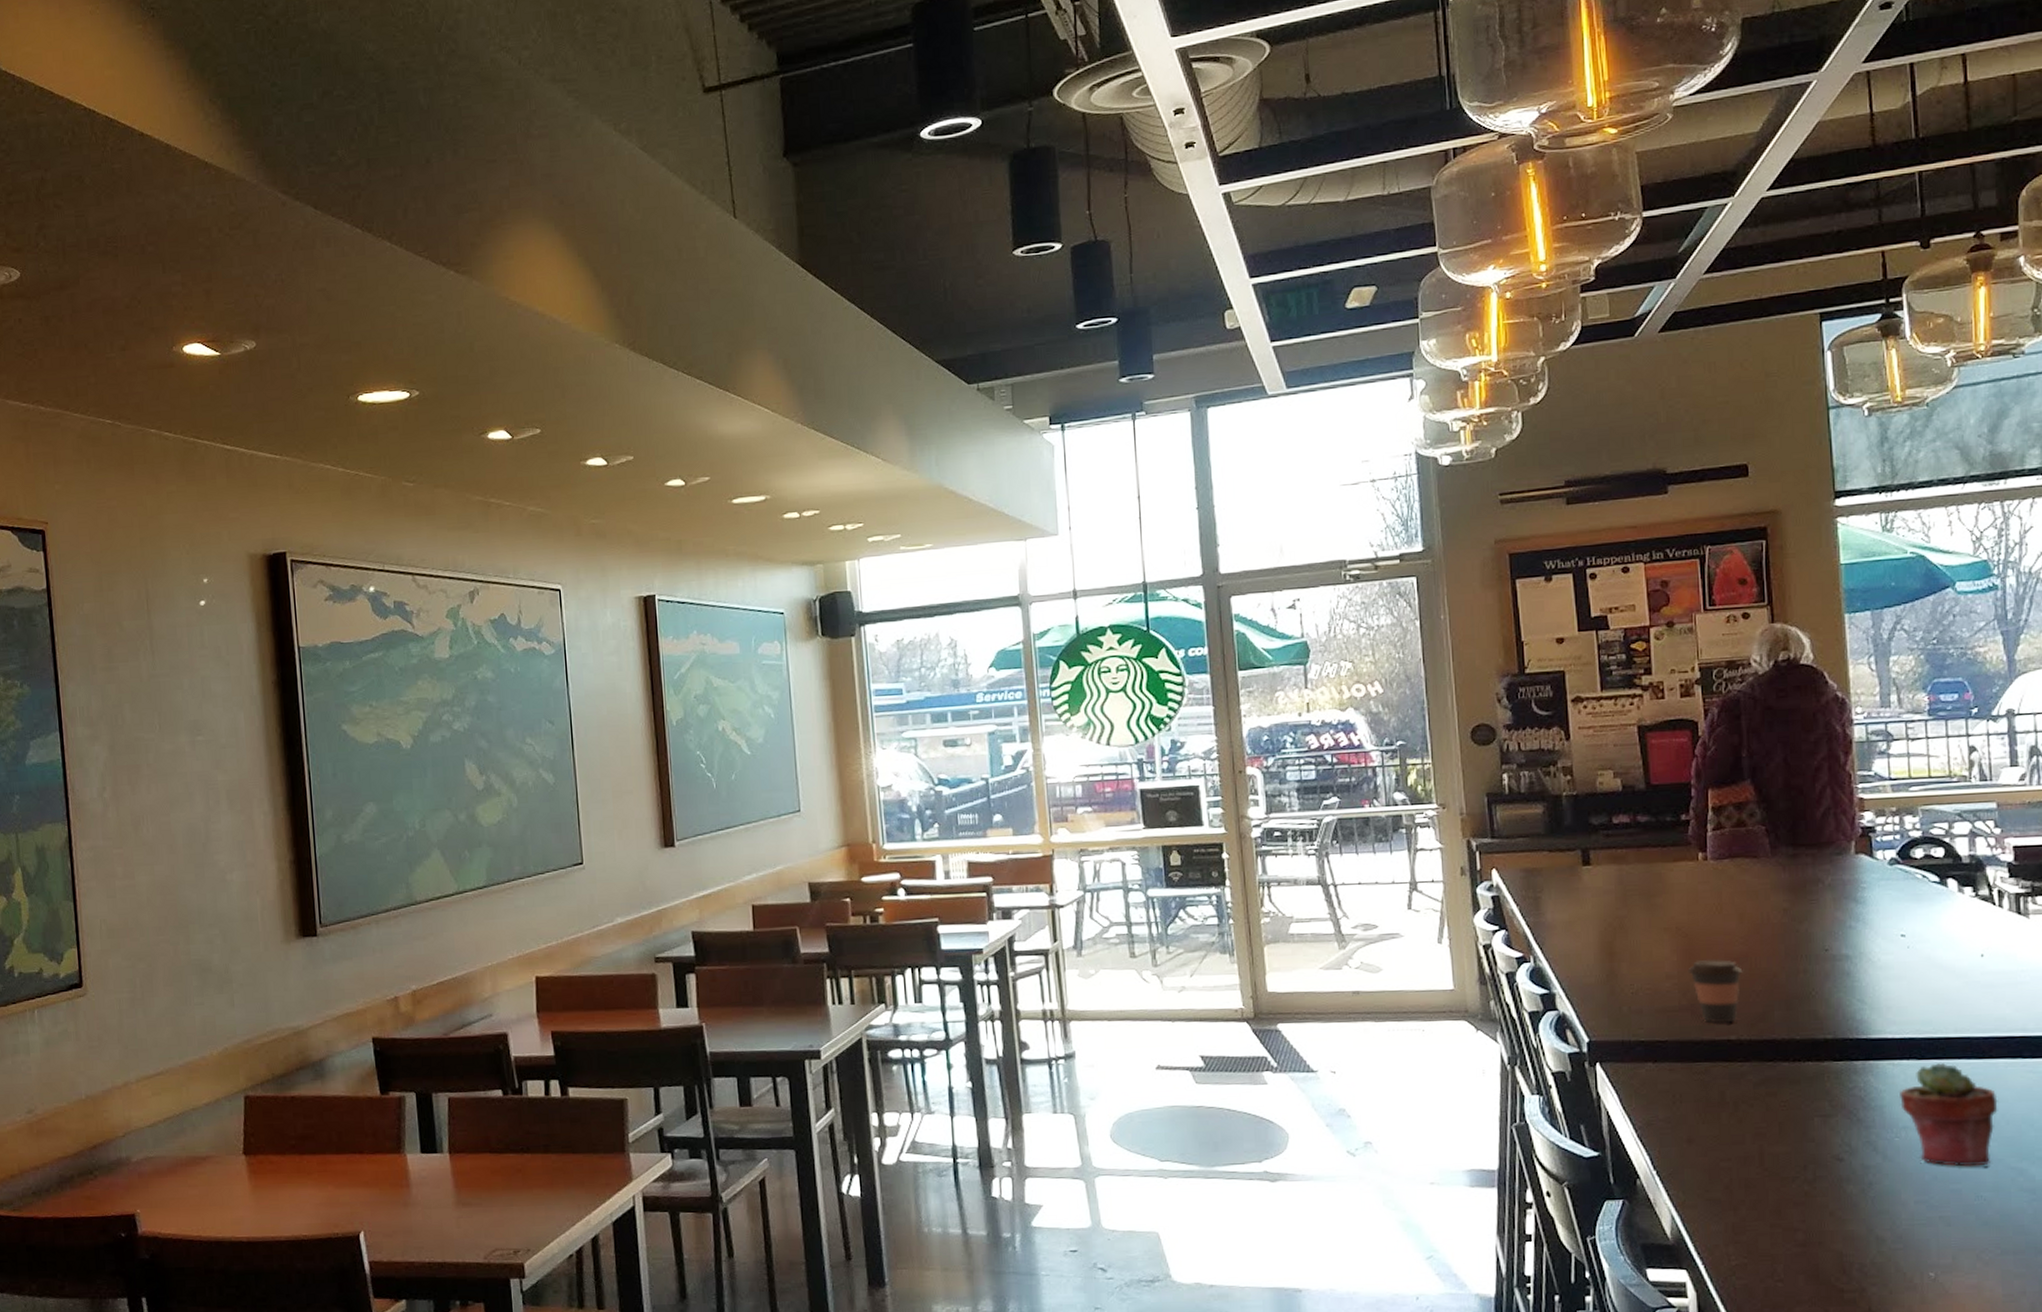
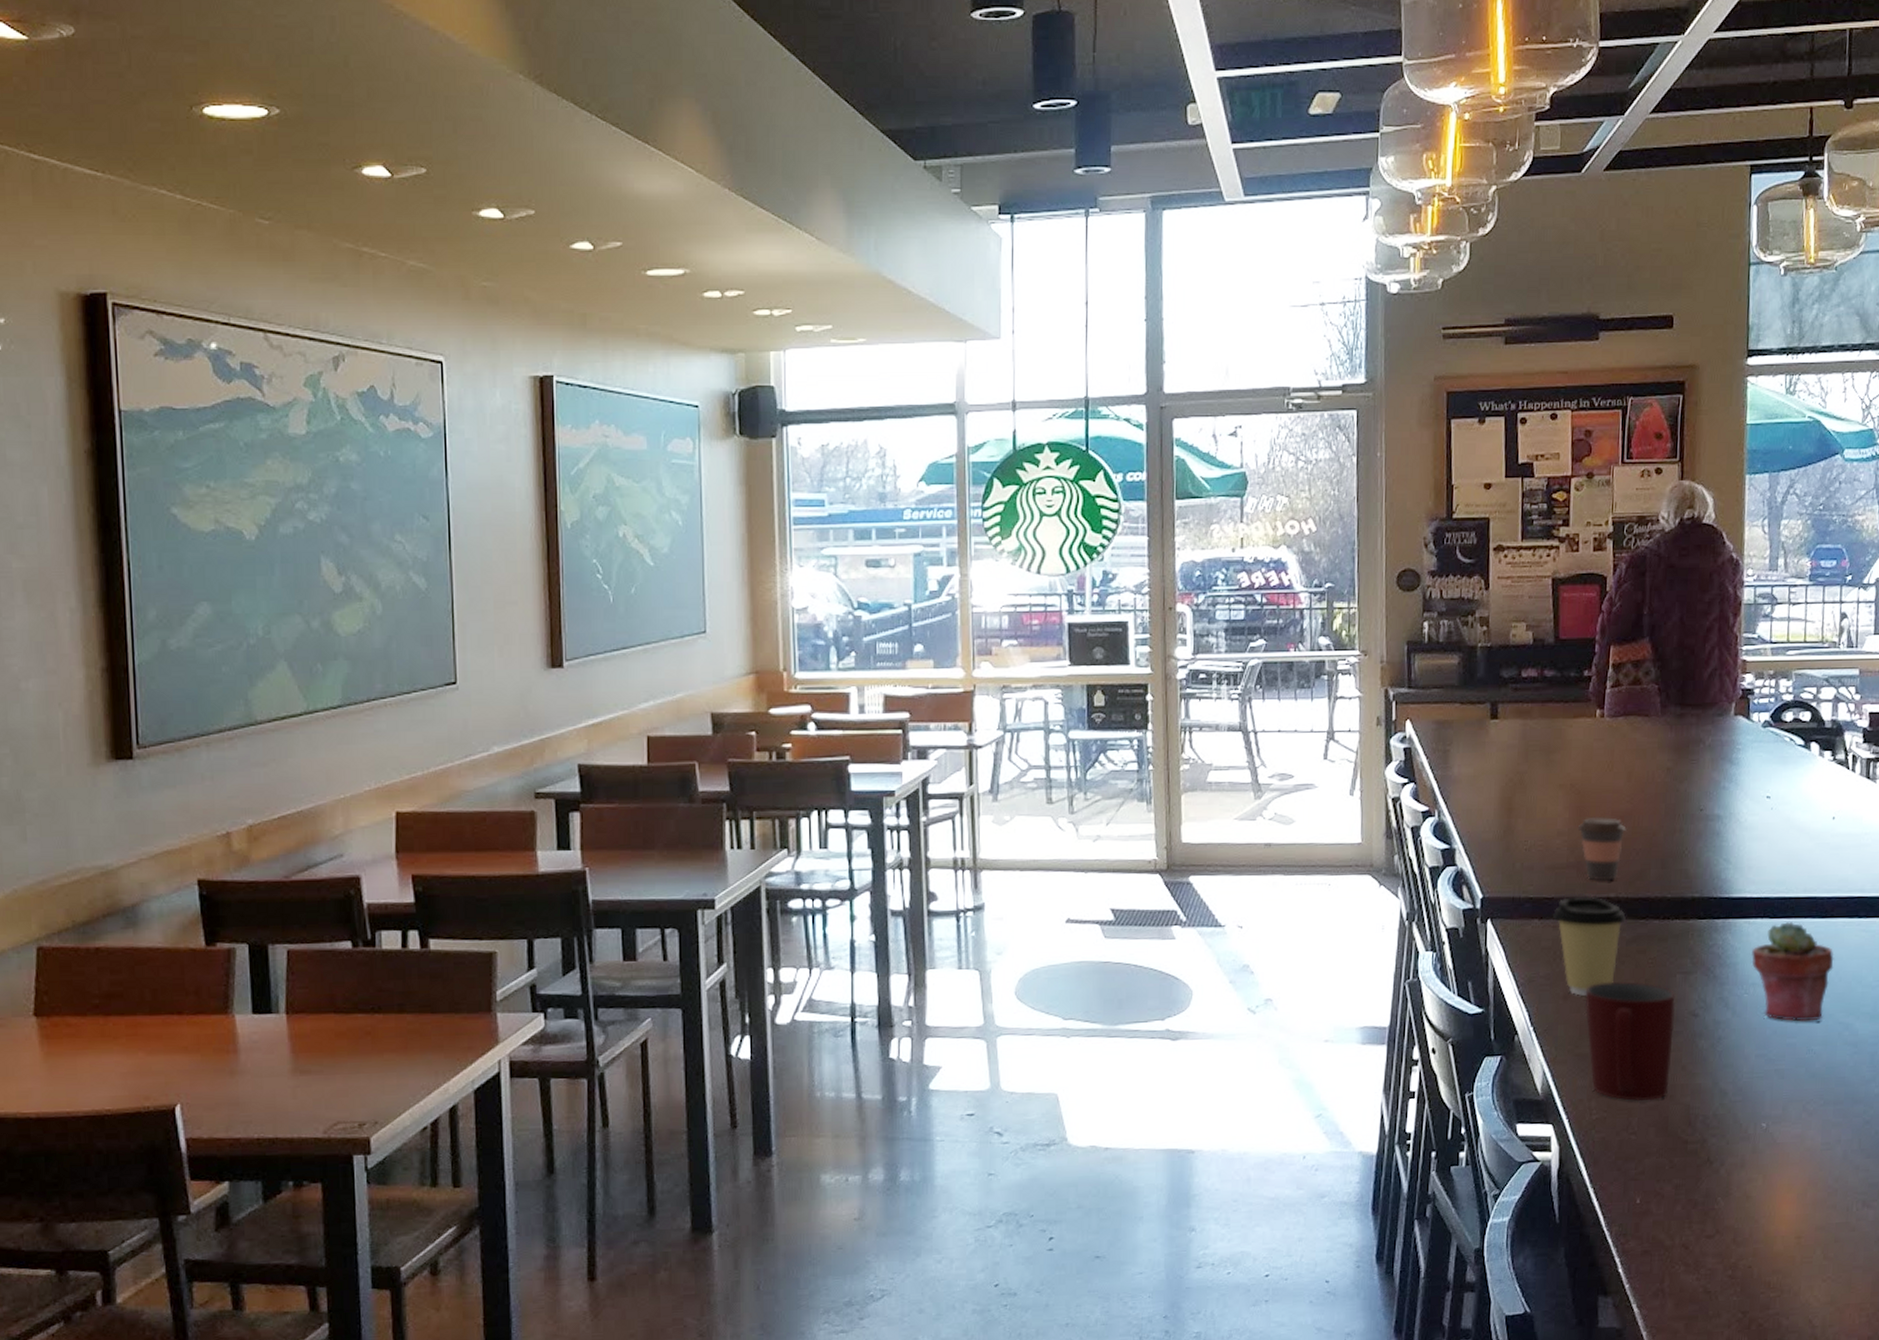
coffee cup: none [1668,1039,1751,1140] -> present [1553,896,1626,996]
mug: none [1711,1124,1817,1248] -> present [1585,981,1676,1102]

